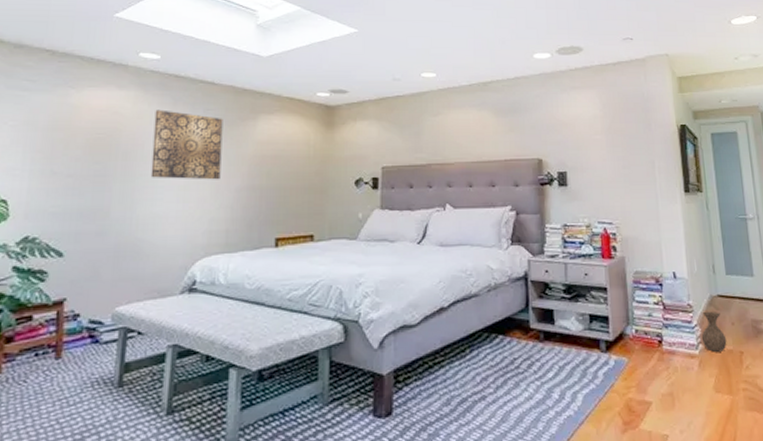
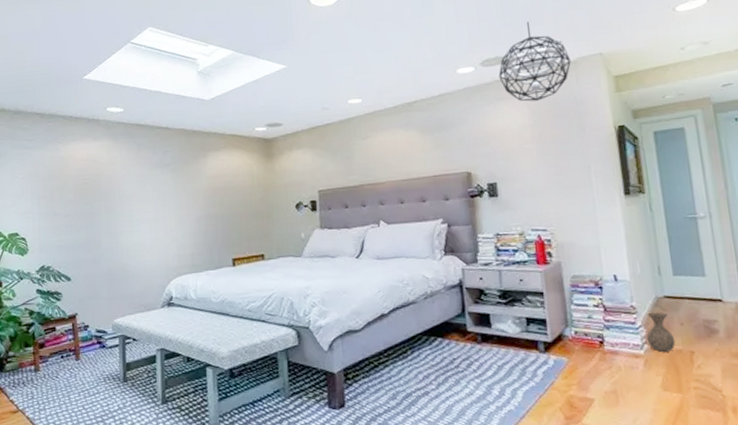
wall art: present [150,109,223,180] -> none [124,155,182,213]
pendant light: none [573,15,640,93] -> present [498,21,571,102]

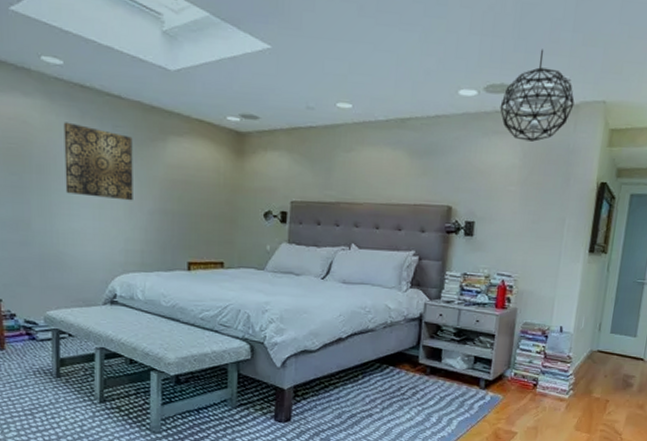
wall art: none [124,155,182,213] -> present [63,122,133,201]
vase: present [646,311,676,352] -> none [573,363,597,398]

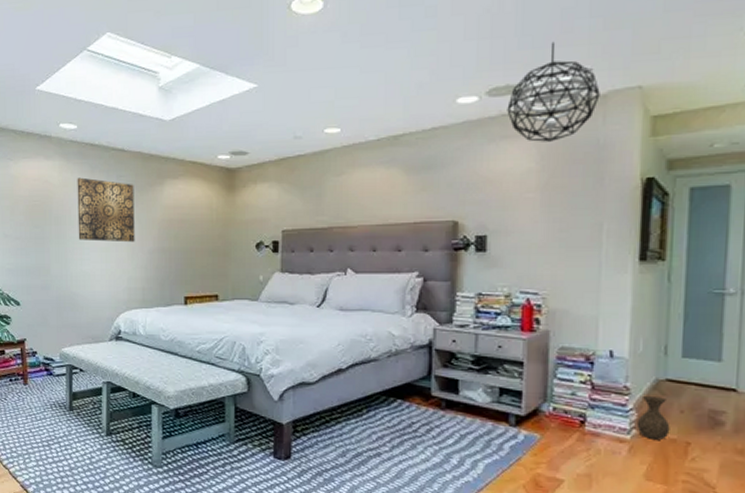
vase: none [573,363,597,398] -> present [636,395,670,440]

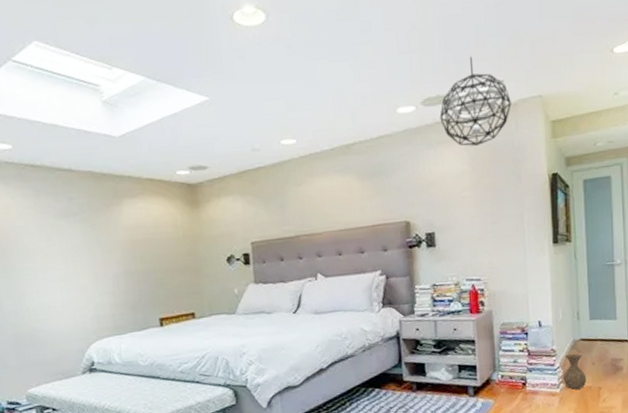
wall art: present [77,177,135,243] -> none [20,202,97,271]

